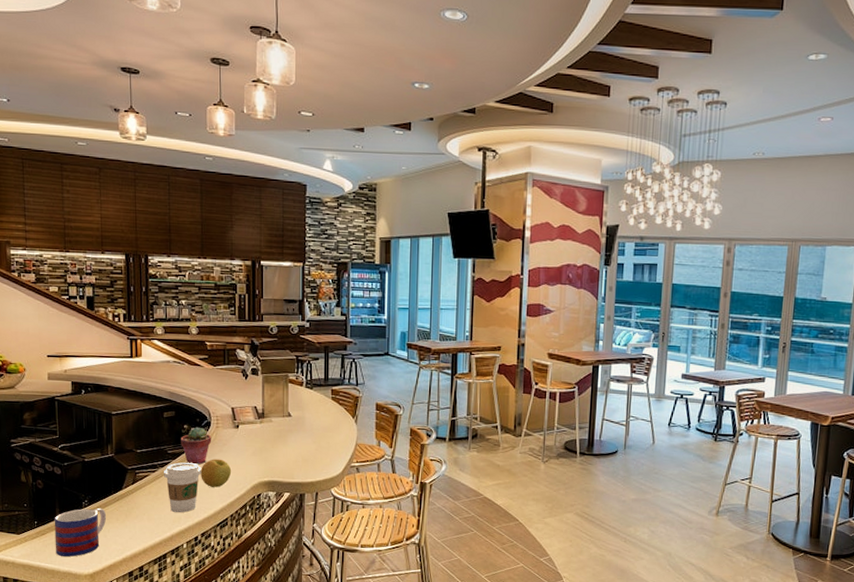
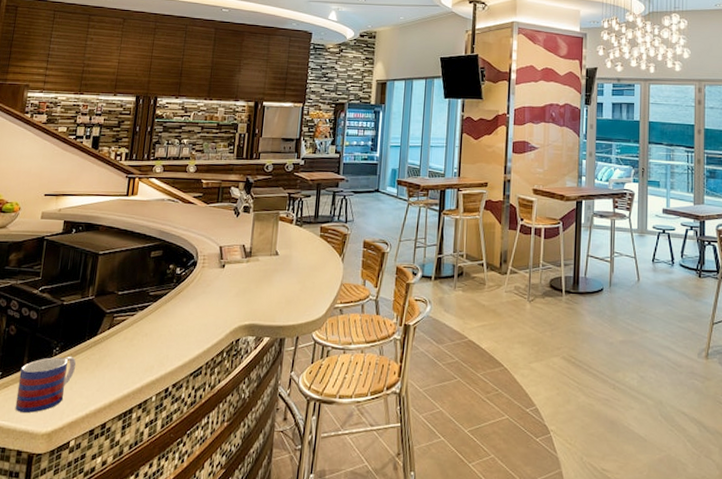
coffee cup: present [164,462,202,513] -> none [142,305,182,361]
potted succulent: present [181,427,212,465] -> none [164,266,196,307]
apple: present [201,459,232,487] -> none [180,301,213,332]

